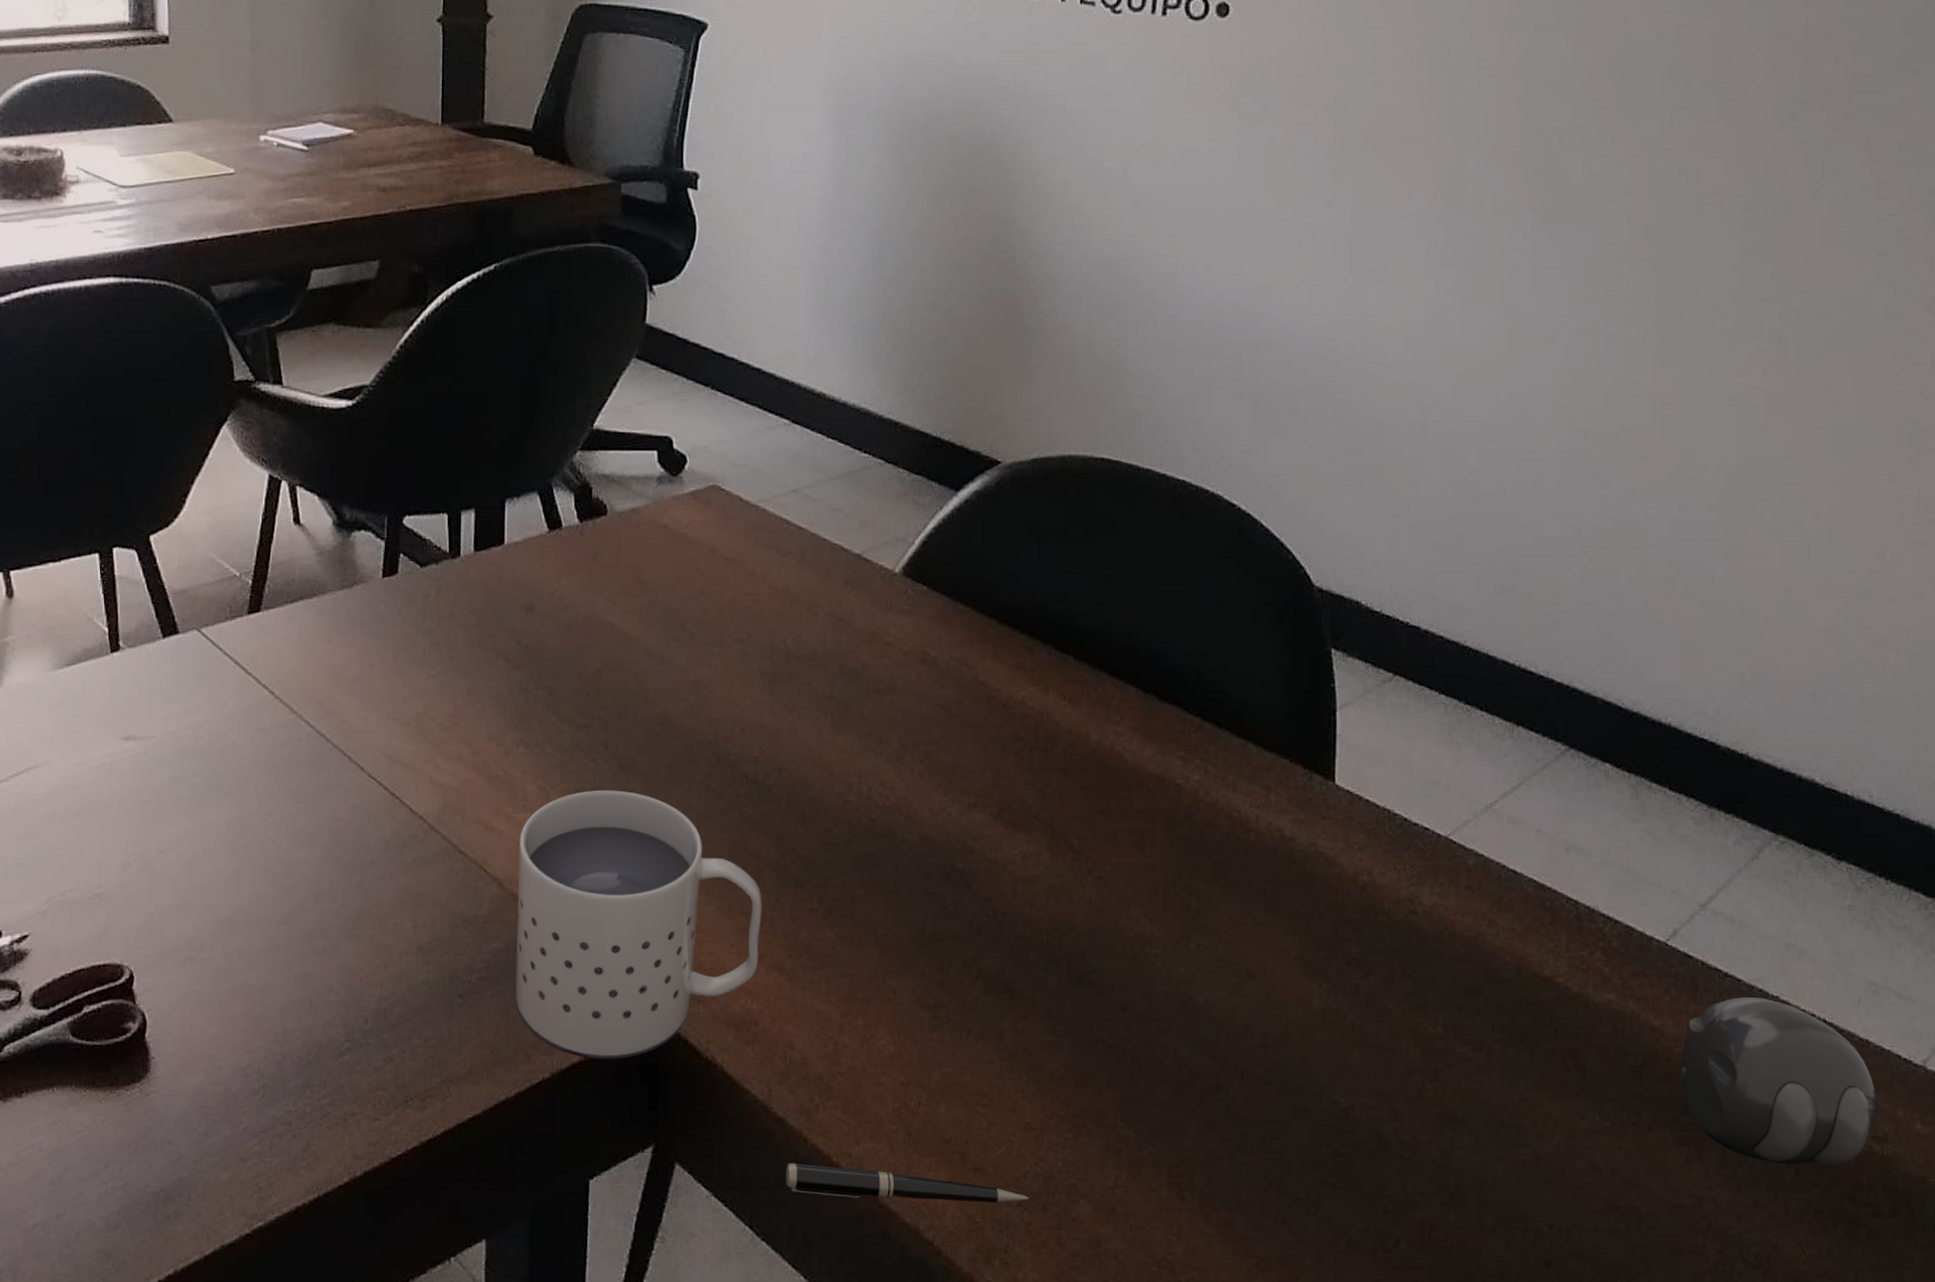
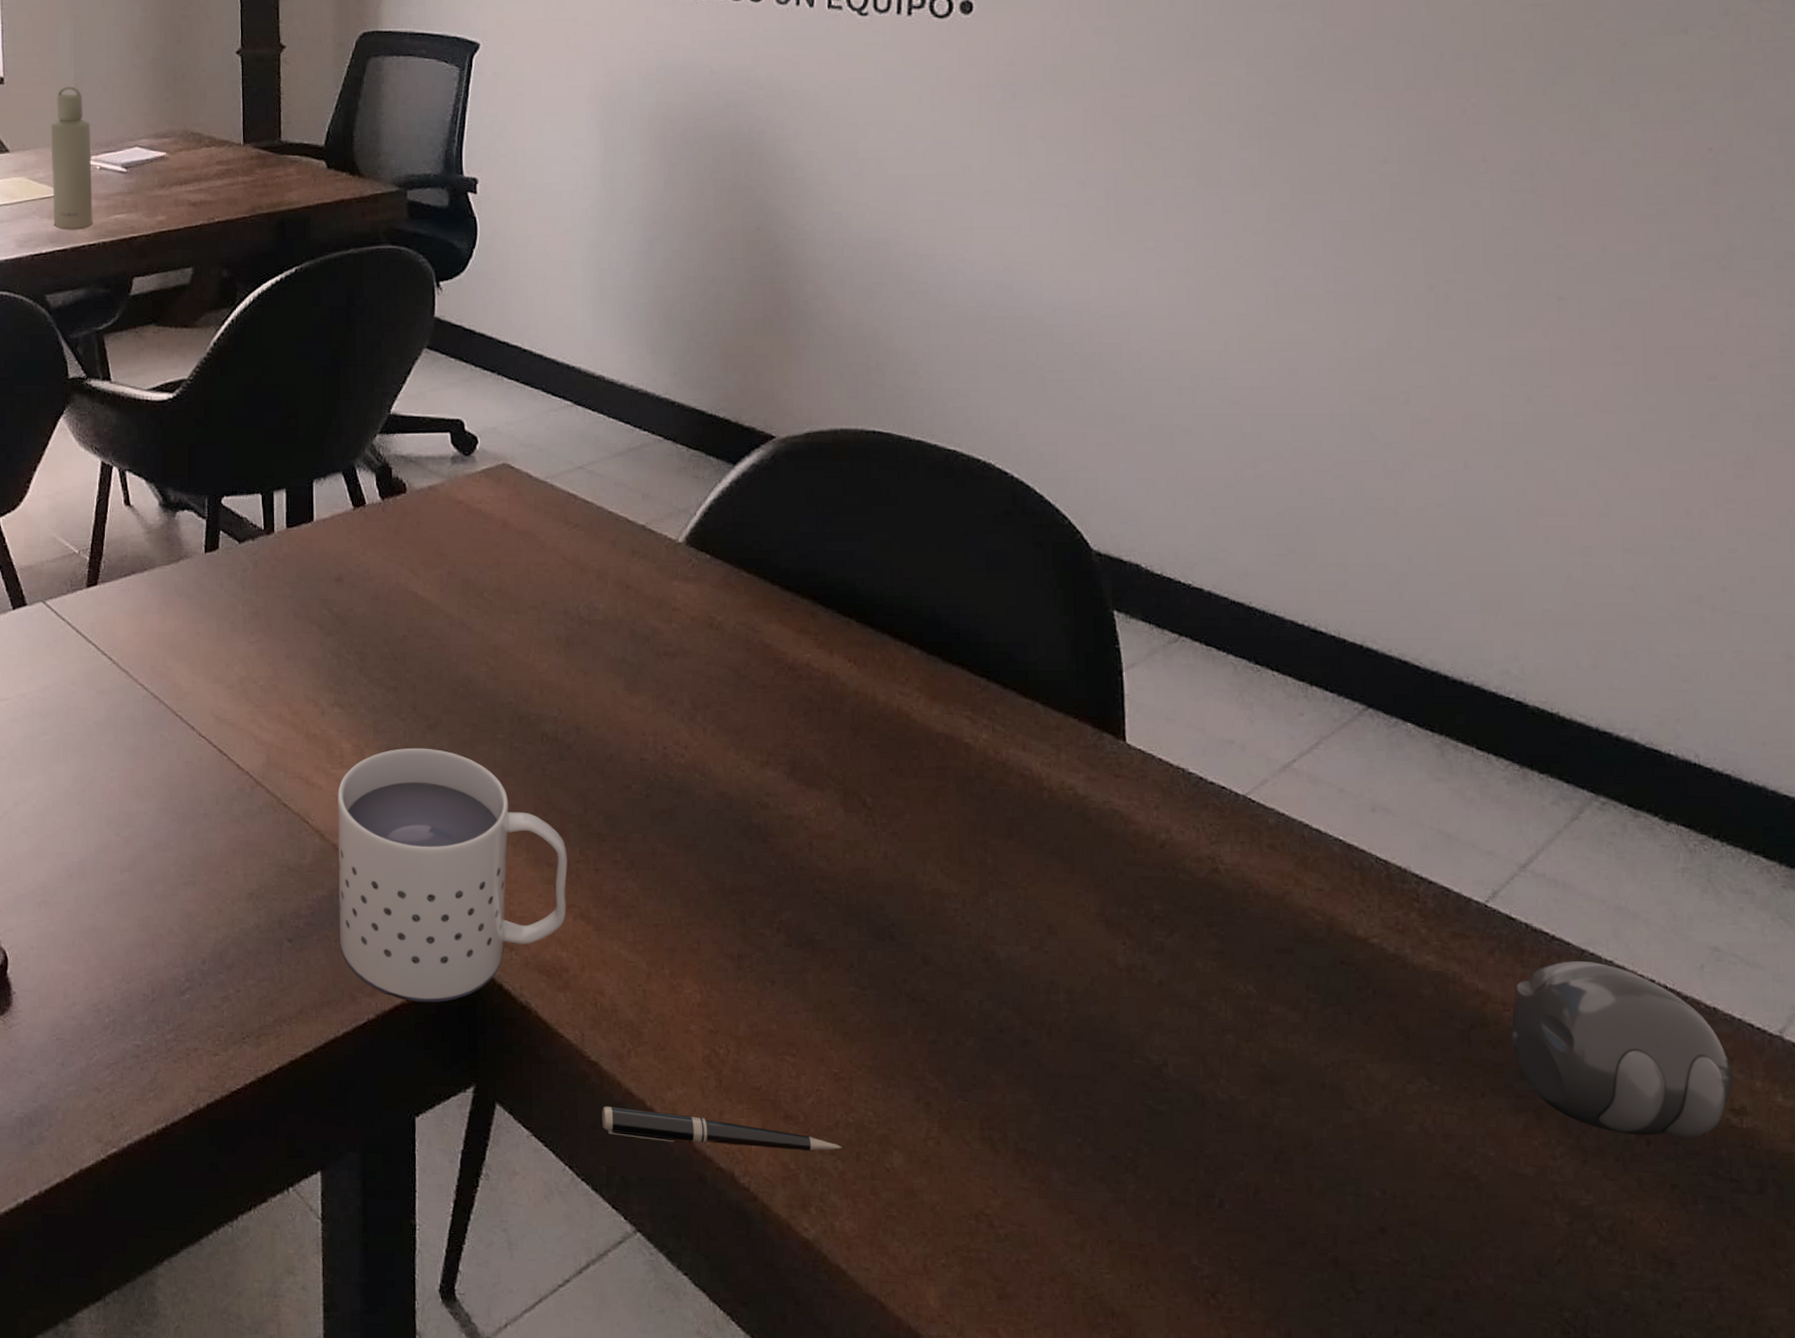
bottle: none [221,49,268,214] -> present [50,86,93,230]

